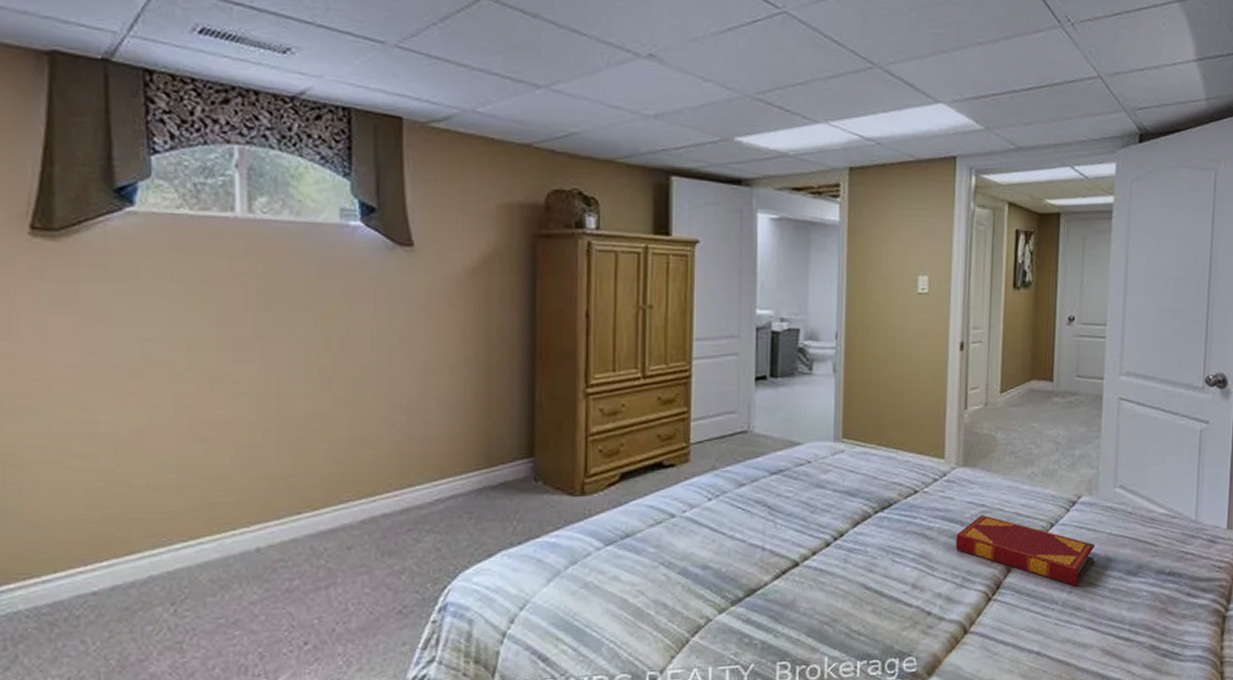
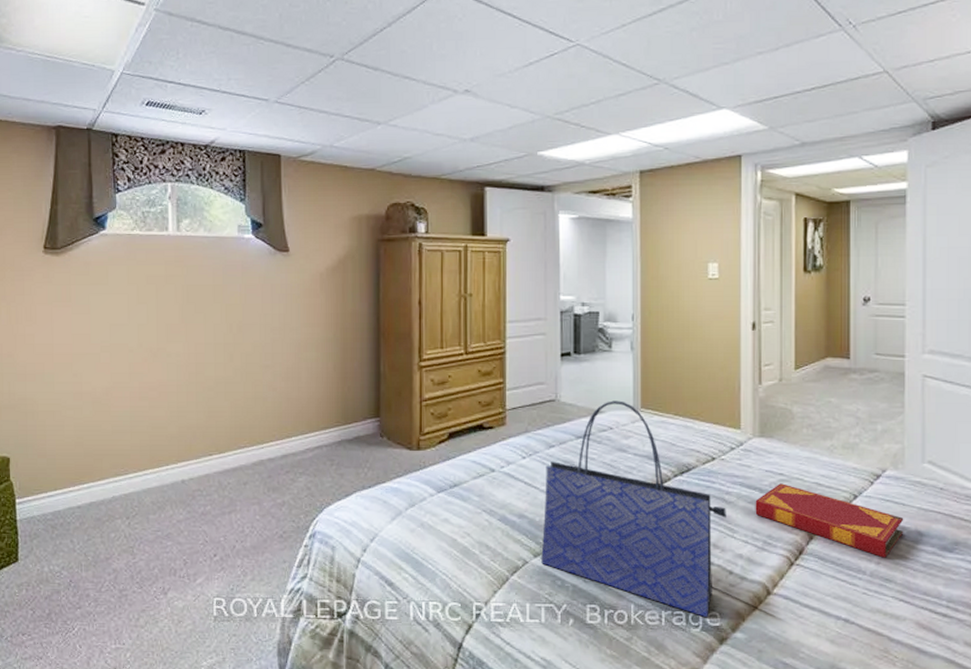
tote bag: none [727,430,927,665] -> present [541,400,726,618]

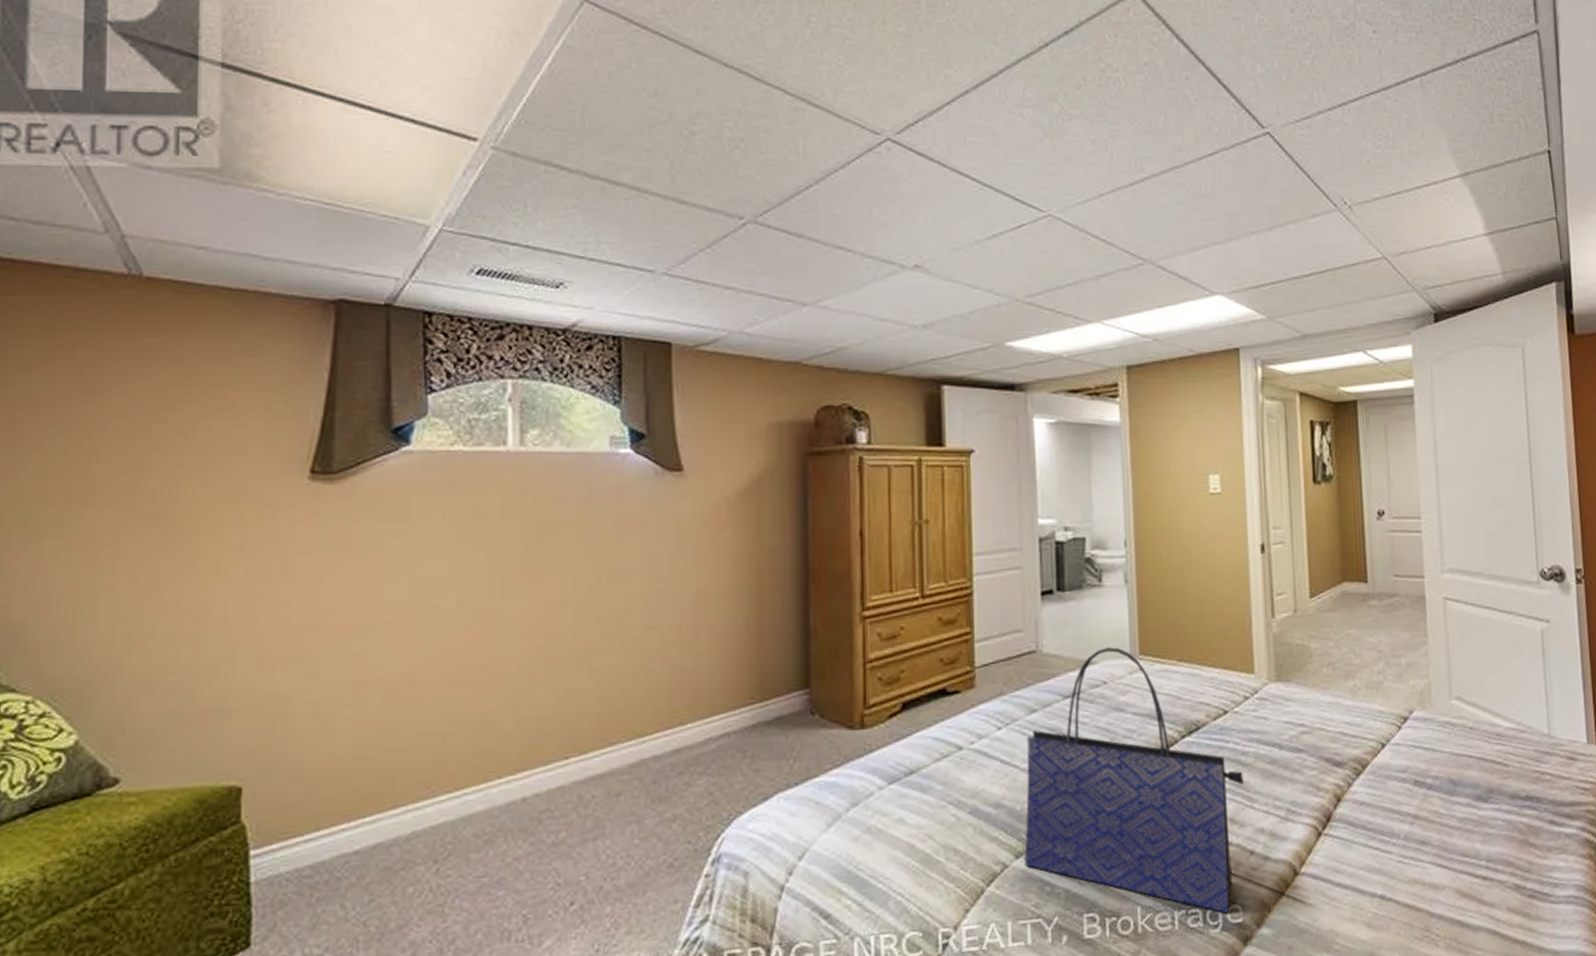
hardback book: present [755,483,904,558] -> none [1275,736,1437,817]

